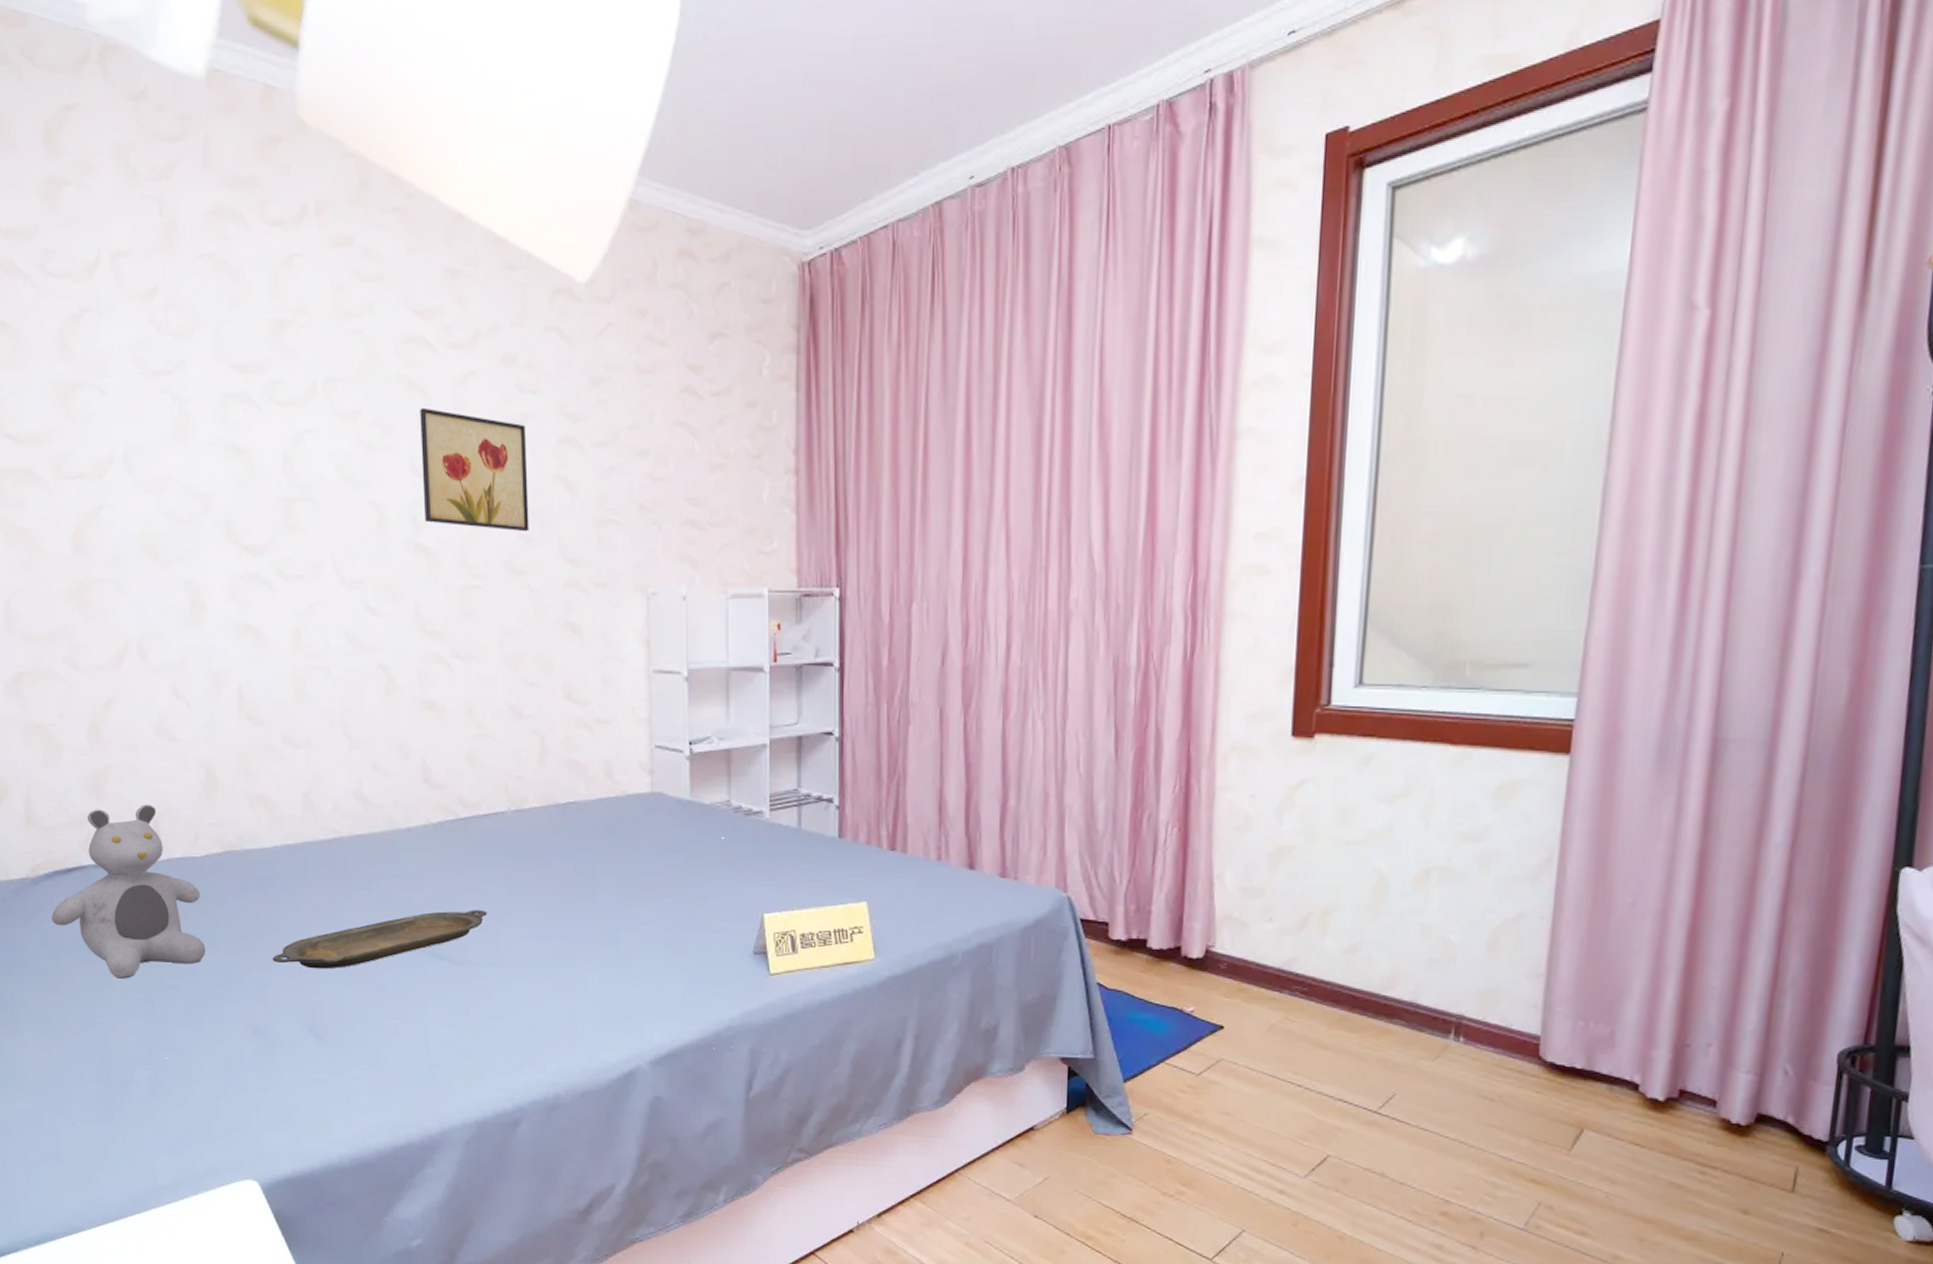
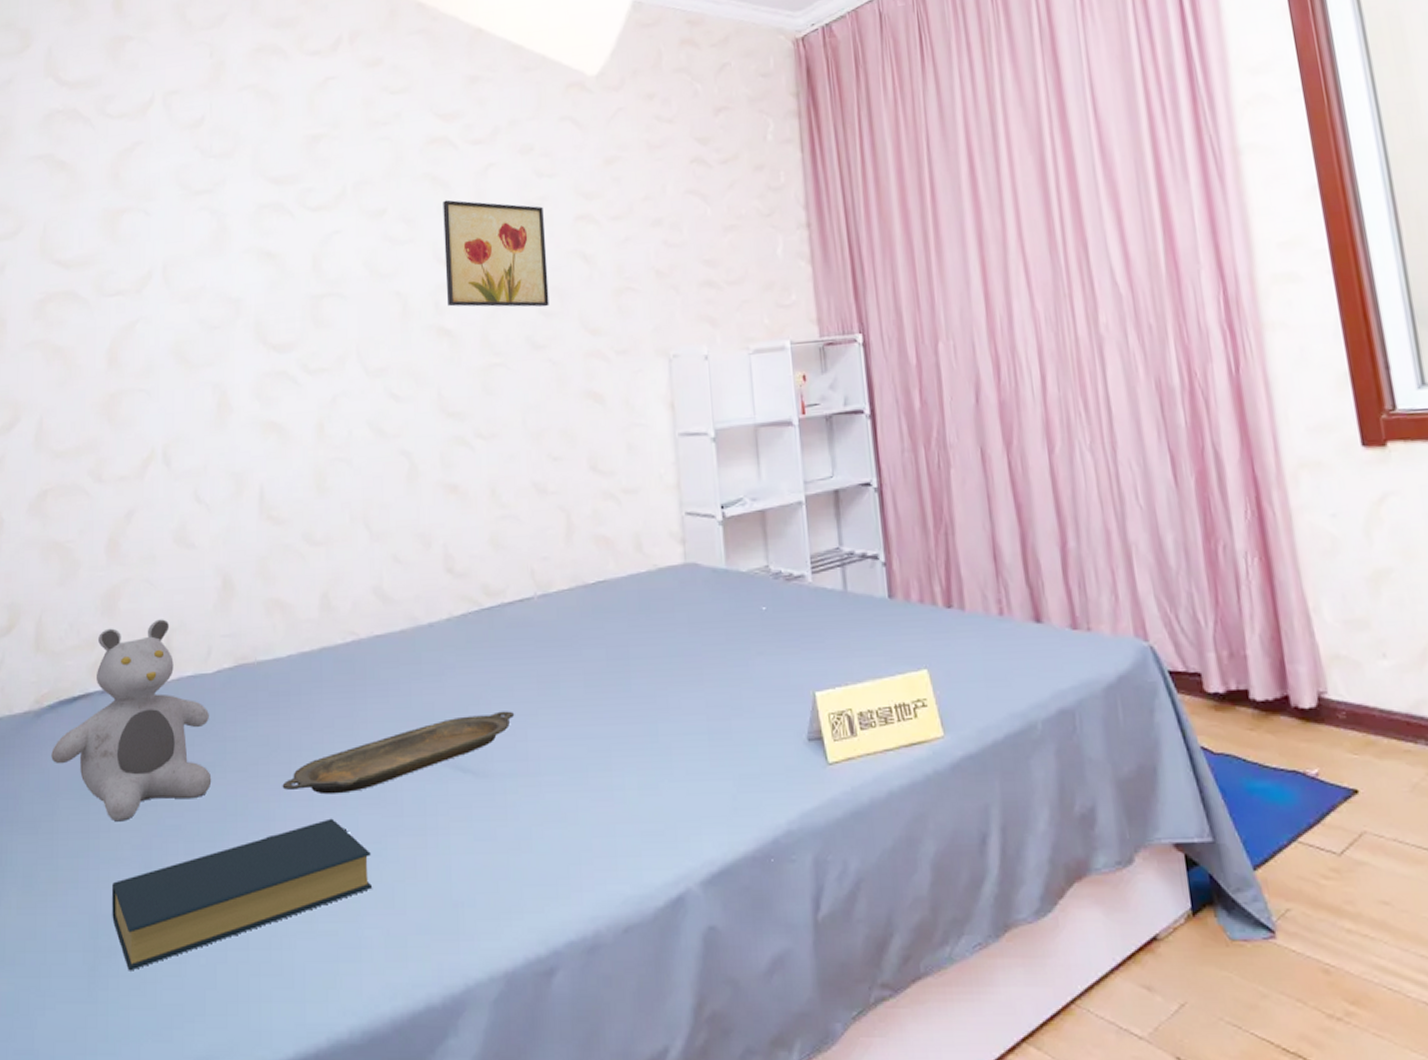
hardback book: none [119,989,358,1100] -> present [112,818,373,971]

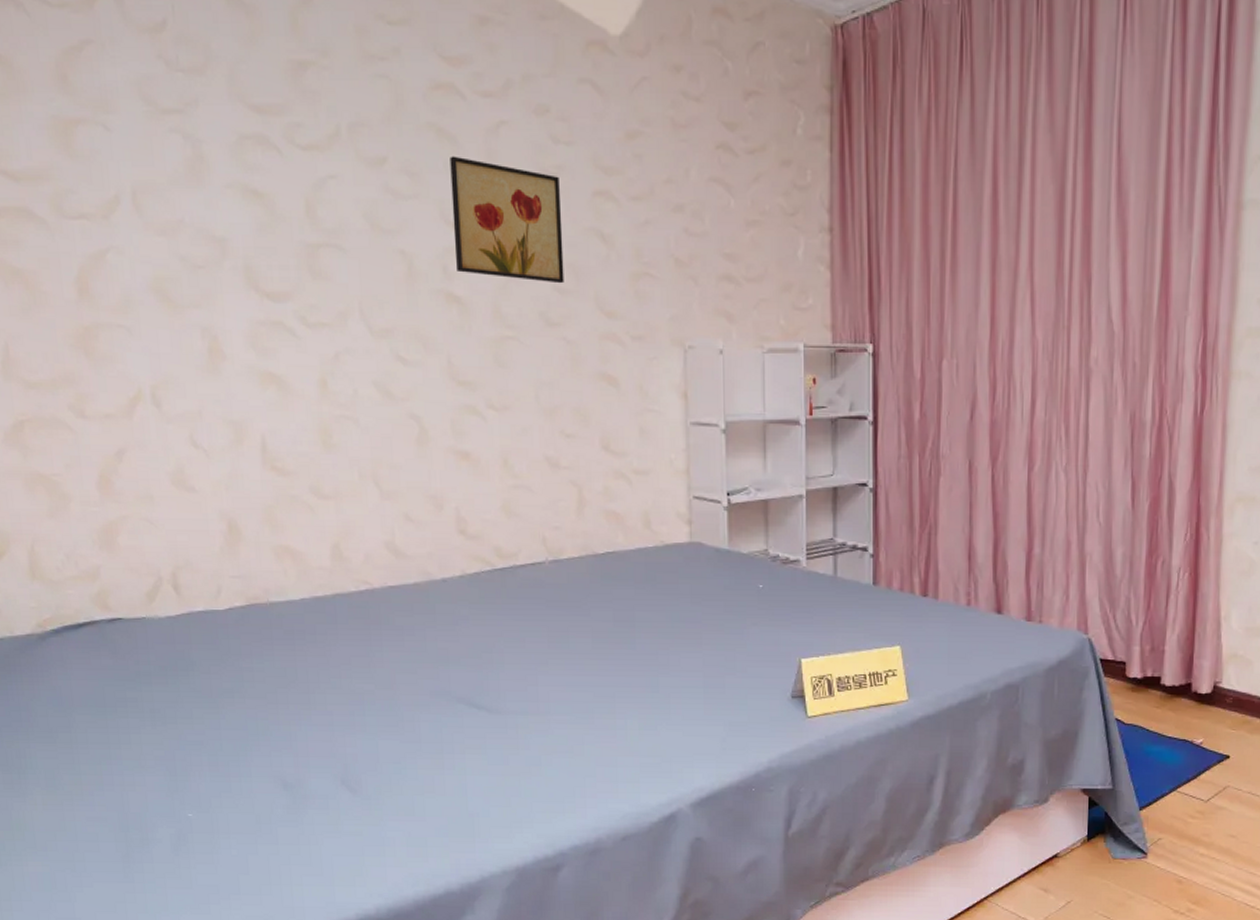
teddy bear: present [51,619,212,822] -> none [61,557,231,736]
hardback book: present [112,818,373,971] -> none [138,741,394,859]
serving tray: present [282,711,515,795] -> none [302,659,526,722]

